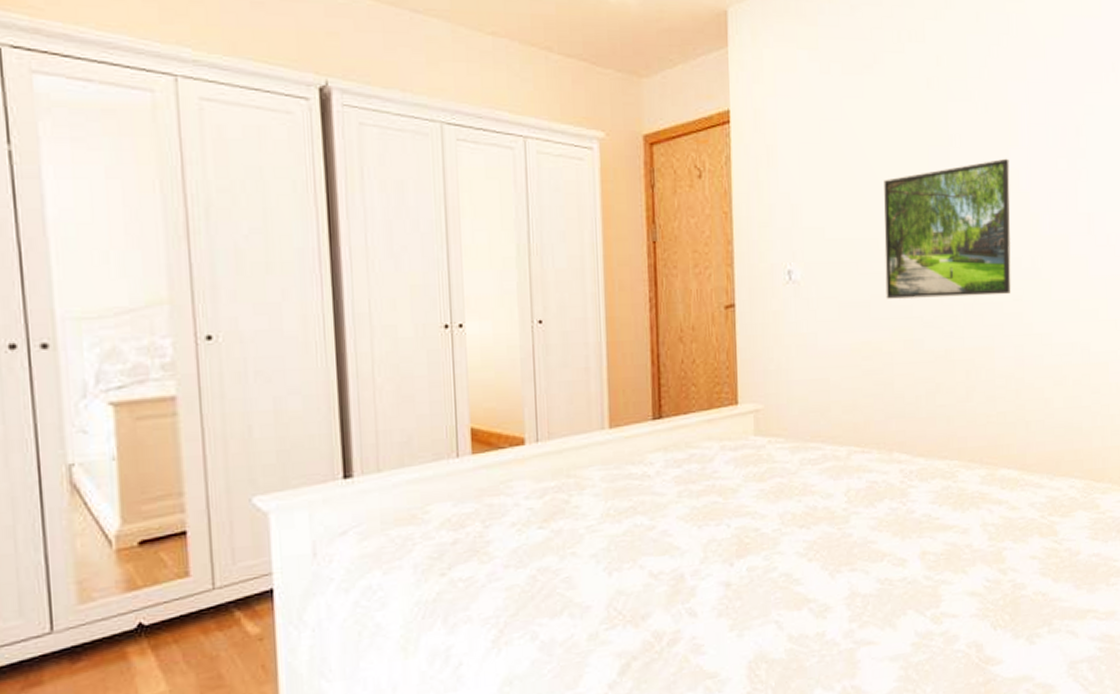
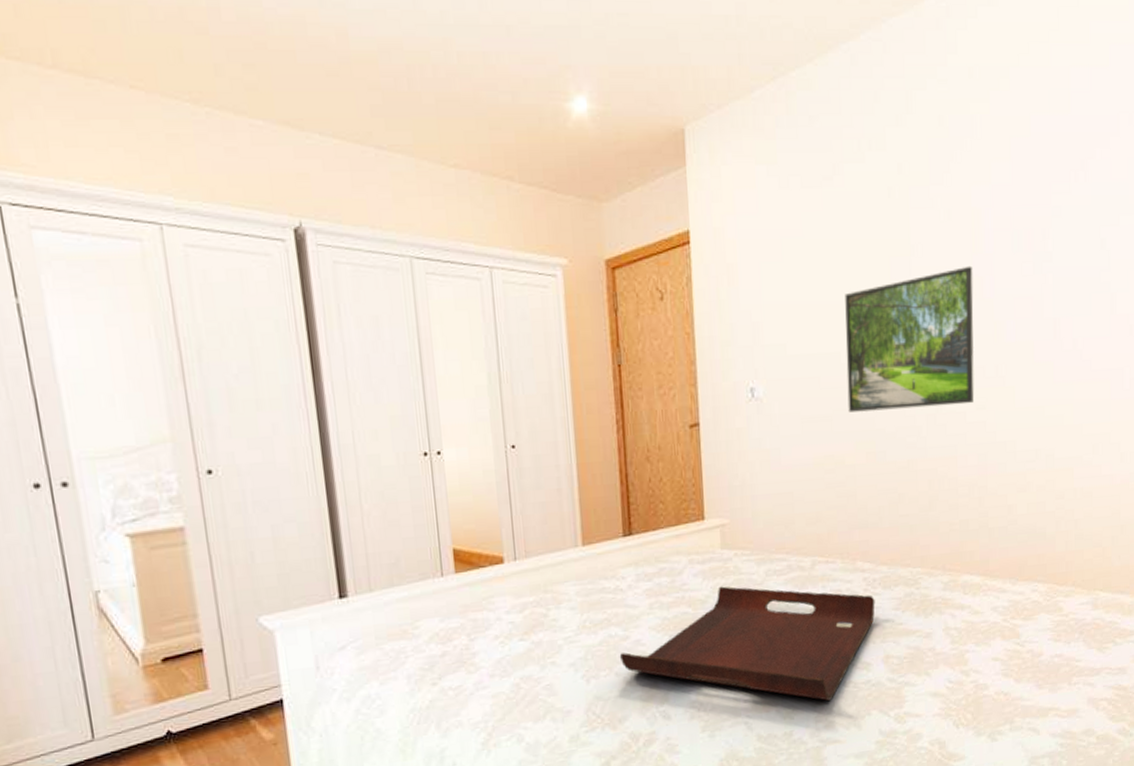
serving tray: none [644,474,912,599] -> present [619,586,875,701]

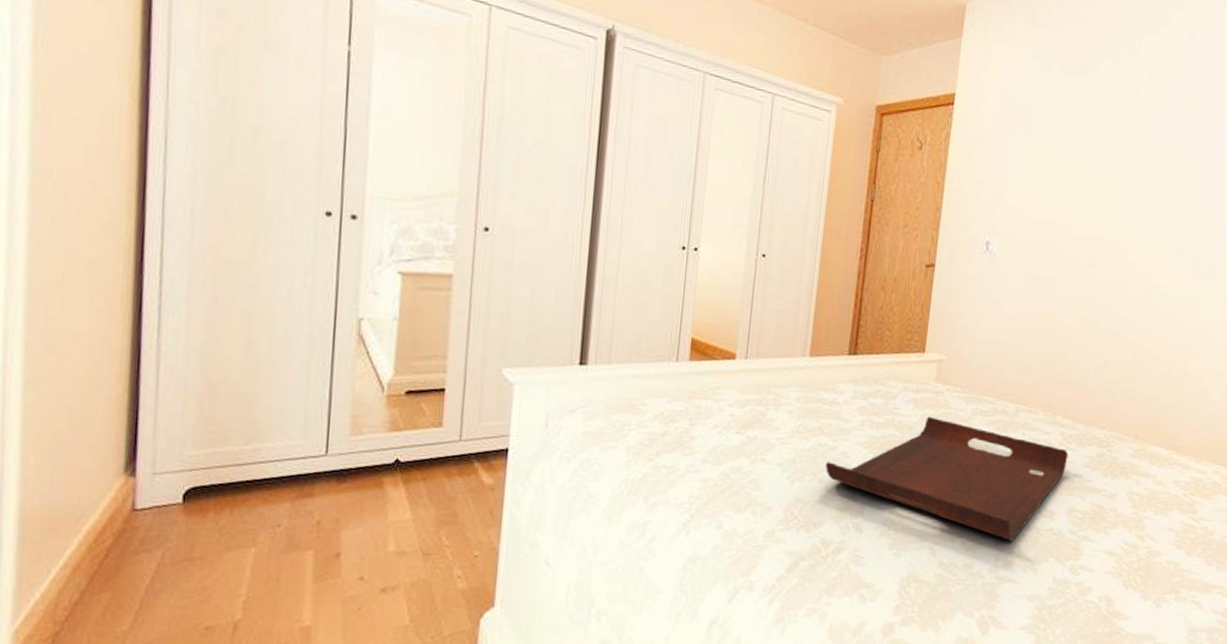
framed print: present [845,265,975,413] -> none [1071,168,1202,291]

